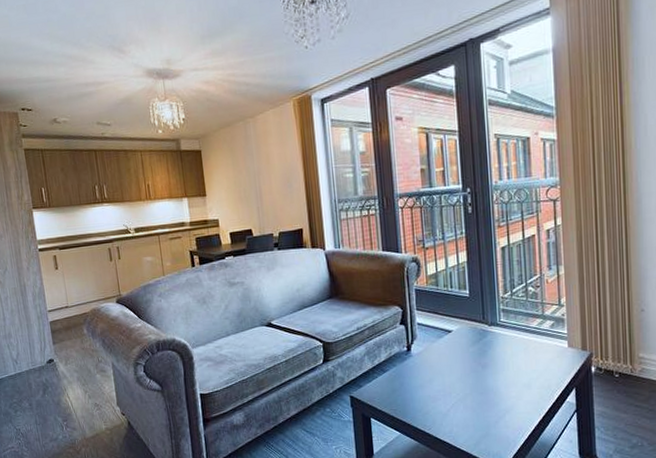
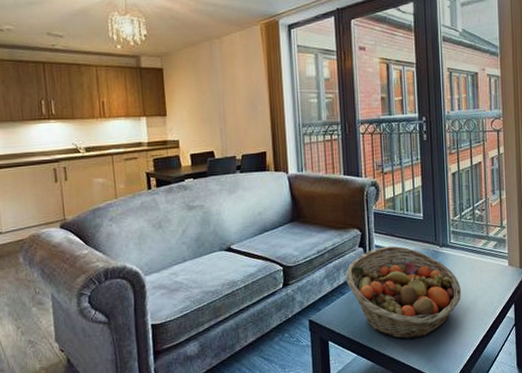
fruit basket: none [387,323,513,420] -> present [345,245,461,339]

